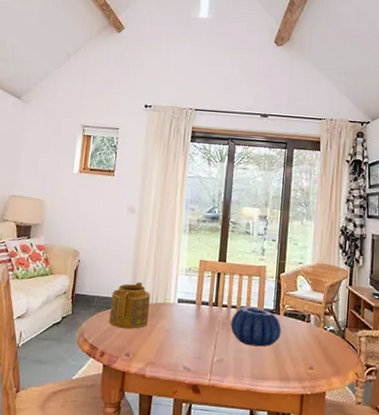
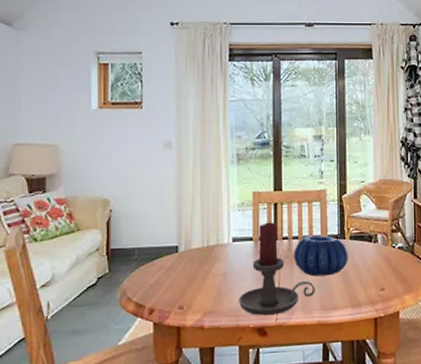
teapot: present [109,282,150,330] -> none [155,226,200,280]
candle holder: none [178,289,248,376] -> present [239,222,315,316]

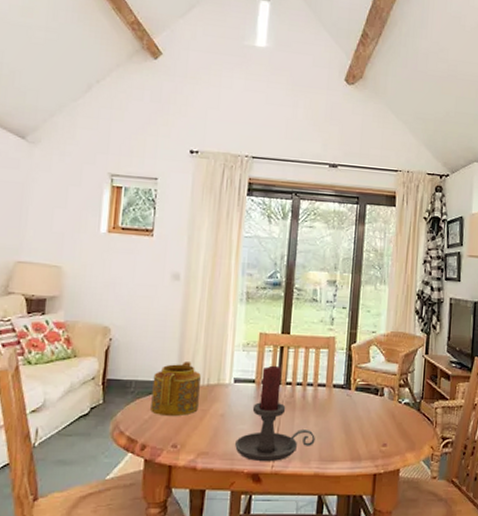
teapot: none [155,226,200,280] -> present [150,362,201,417]
decorative bowl: present [294,235,348,277] -> none [296,383,353,426]

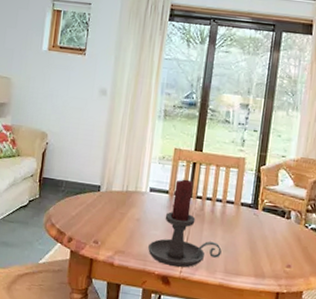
teapot: present [150,362,201,417] -> none [77,168,121,217]

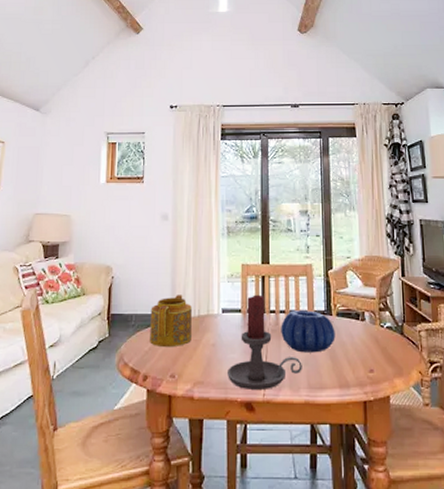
teapot: none [77,168,121,217] -> present [150,295,192,348]
decorative bowl: none [204,199,259,242] -> present [281,310,335,353]

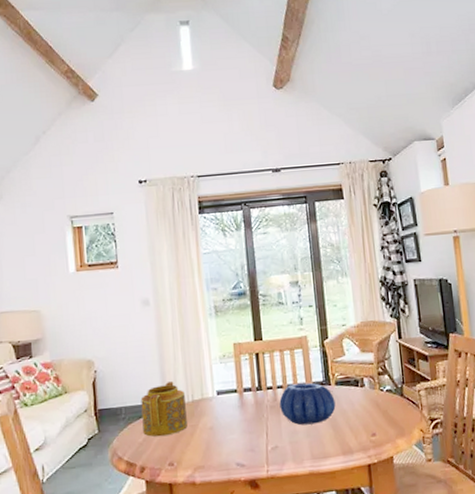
candle holder: present [228,294,302,391] -> none [228,372,305,468]

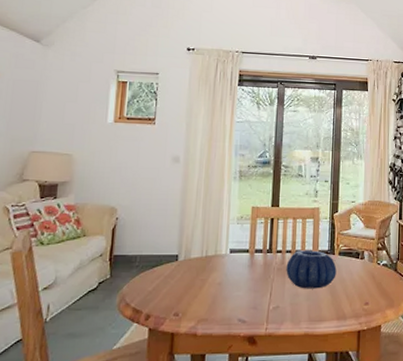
teapot: present [140,381,187,437] -> none [154,236,200,287]

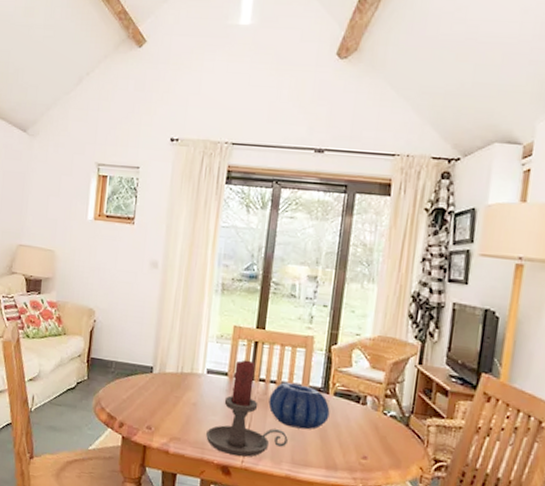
candle holder: none [232,236,304,325] -> present [206,360,288,457]

